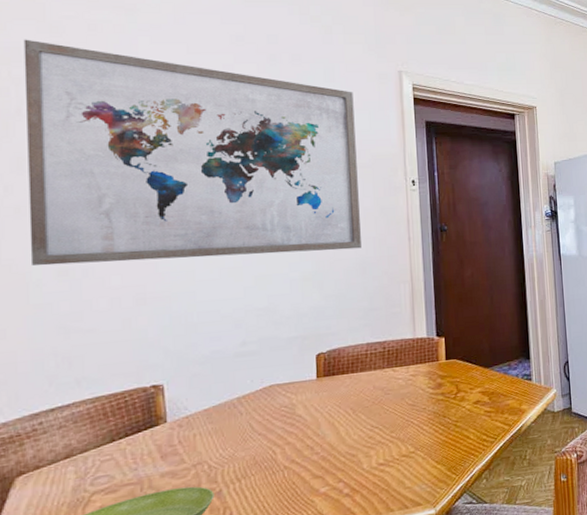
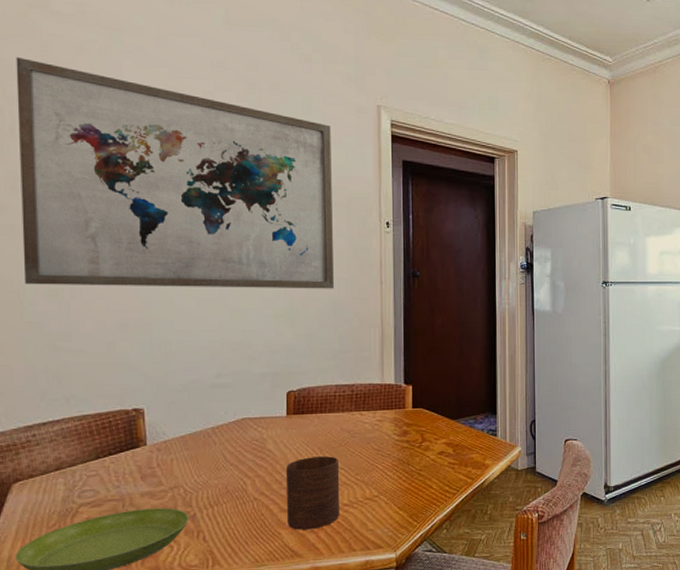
cup: none [318,415,376,496] -> present [286,456,340,530]

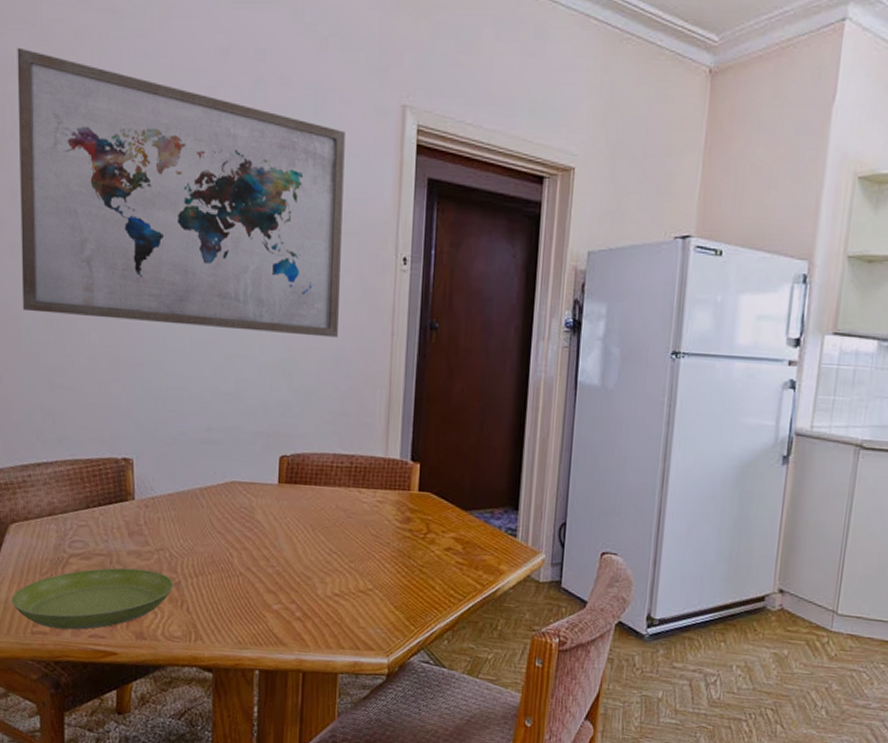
cup: present [286,456,340,530] -> none [273,534,332,617]

